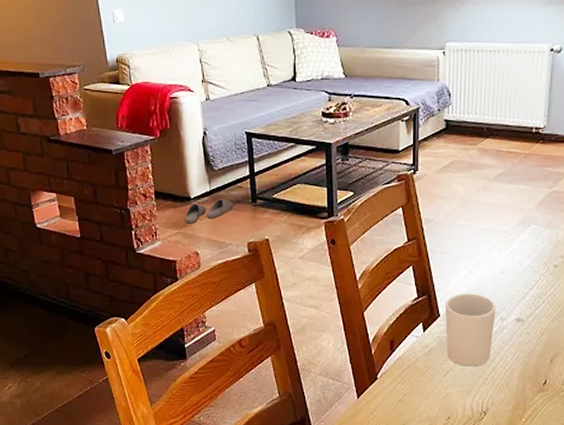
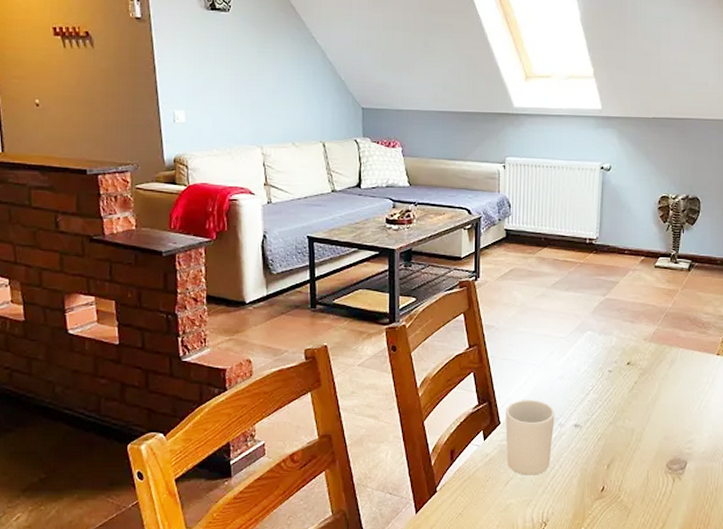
slippers: present [185,199,233,224] -> none [238,304,291,330]

